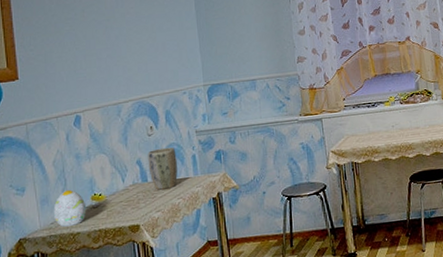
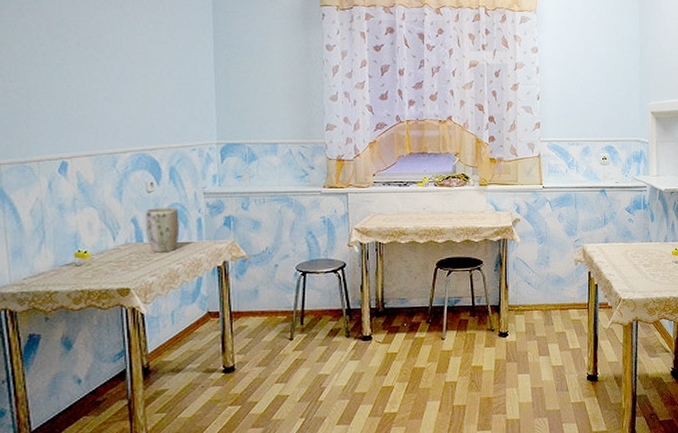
decorative egg: present [53,189,87,227] -> none [27,243,68,284]

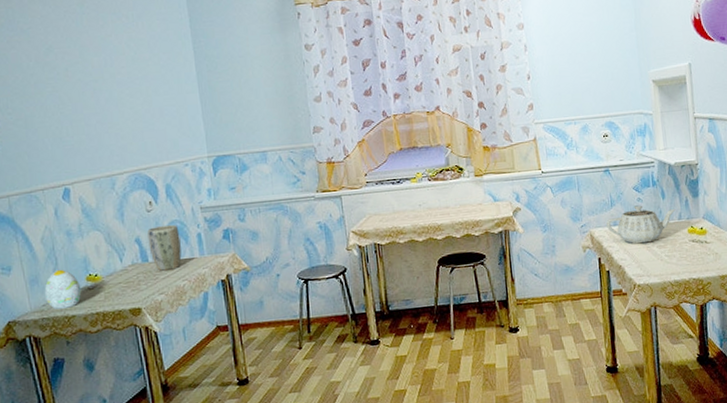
decorative egg: none [27,243,68,284] -> present [44,269,82,309]
teapot: none [599,225,663,261] -> present [606,205,676,244]

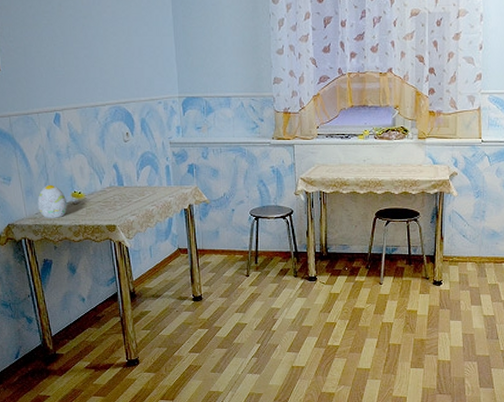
plant pot: present [147,224,182,271] -> none [124,155,152,195]

